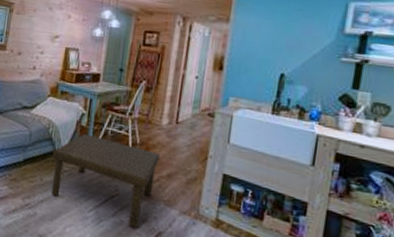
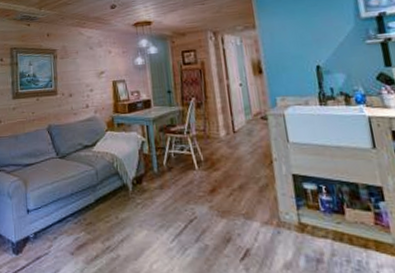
coffee table: present [52,134,160,228] -> none [122,161,230,250]

